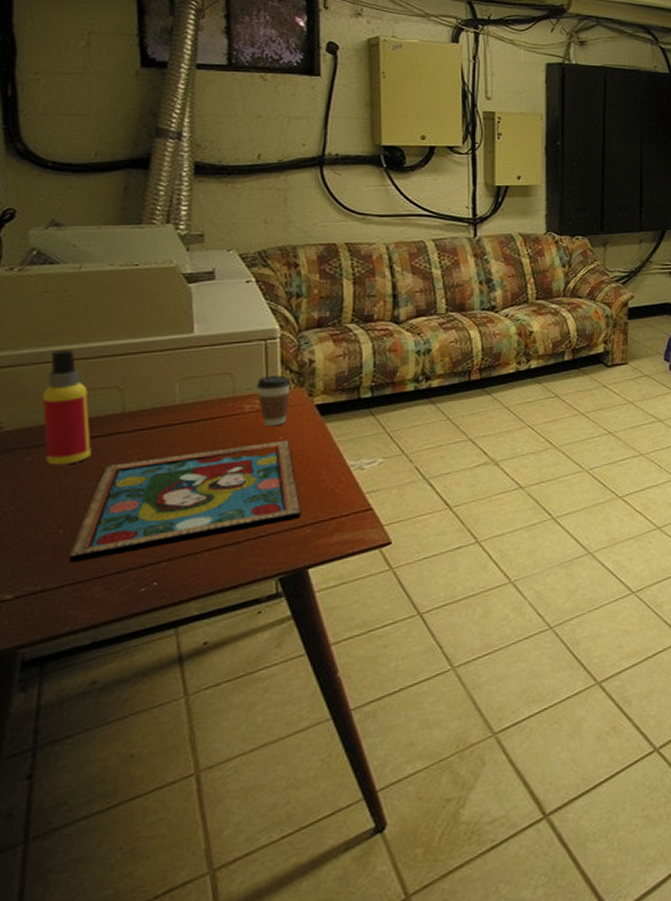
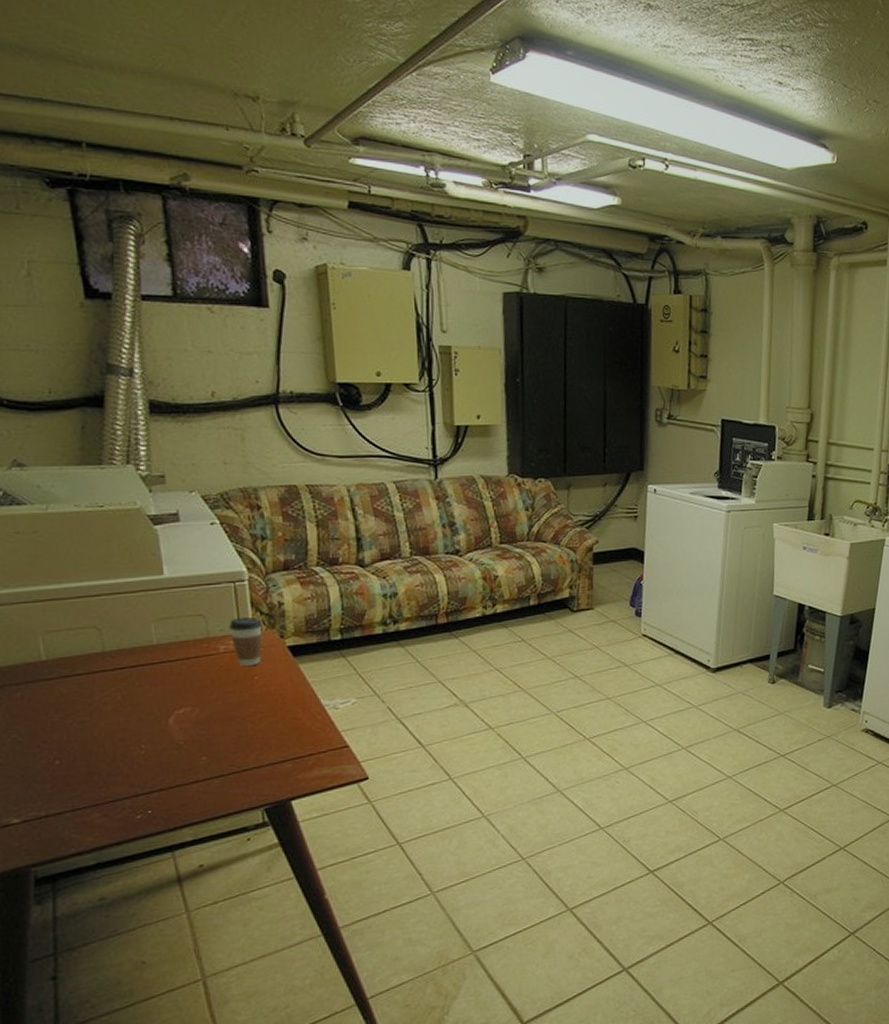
spray bottle: present [42,349,91,466] -> none [25,590,77,701]
framed painting: present [69,439,301,564] -> none [67,679,281,792]

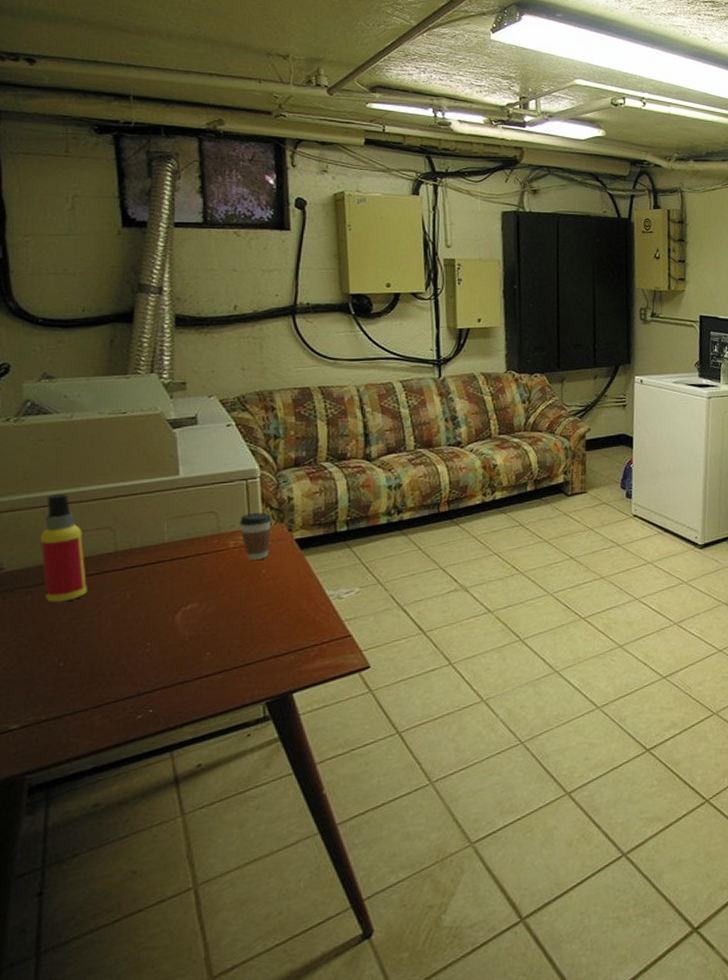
spray bottle: none [25,590,77,701] -> present [41,494,87,603]

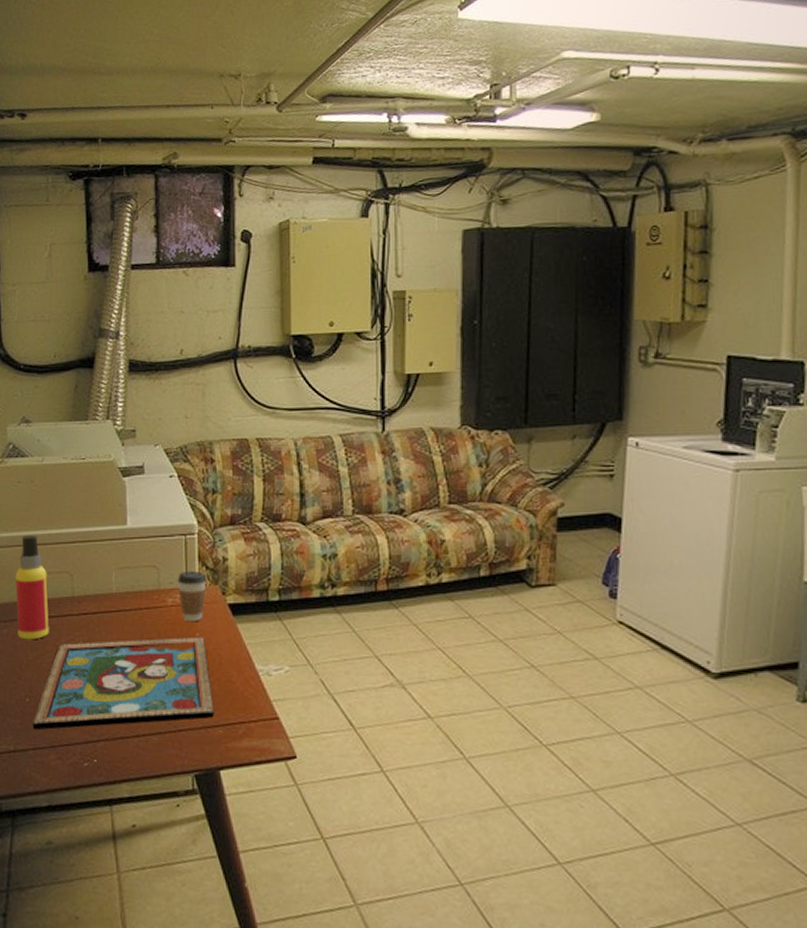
framed painting: none [70,572,284,694] -> present [33,636,214,730]

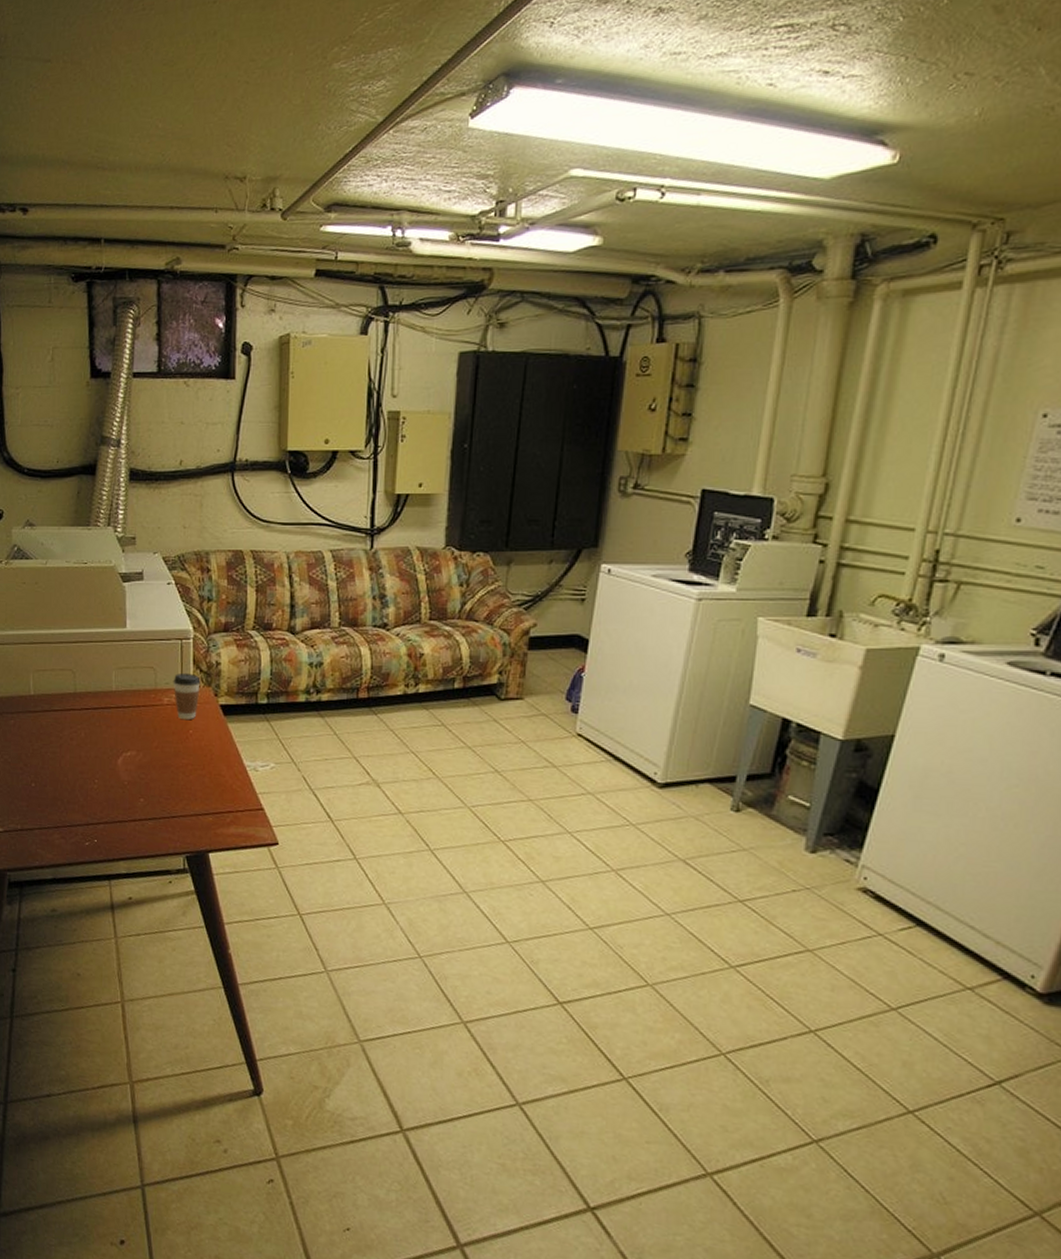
spray bottle: present [15,535,49,640] -> none [21,634,53,731]
framed painting: present [33,636,214,730] -> none [38,733,205,812]

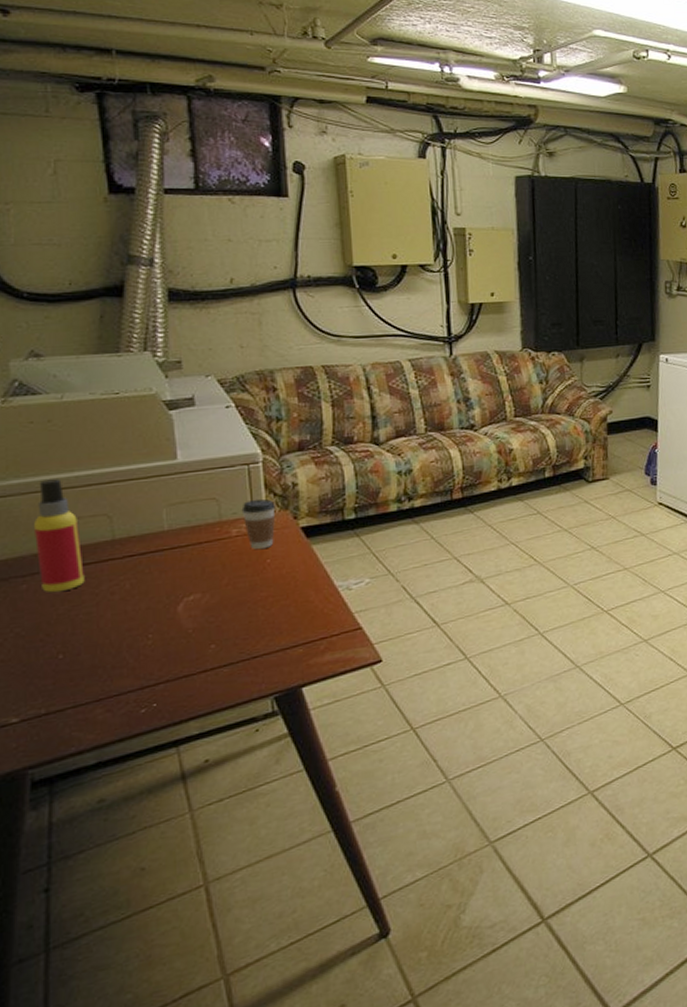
spray bottle: none [21,634,53,731] -> present [34,479,85,593]

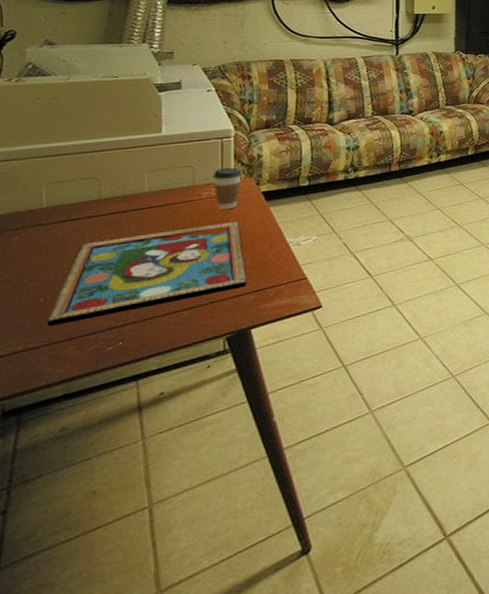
spray bottle: present [34,479,85,593] -> none [30,147,71,244]
framed painting: none [70,562,292,687] -> present [47,221,247,327]

